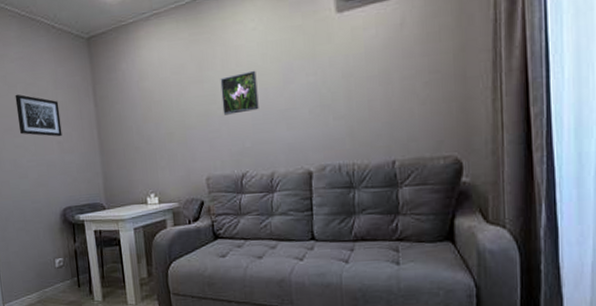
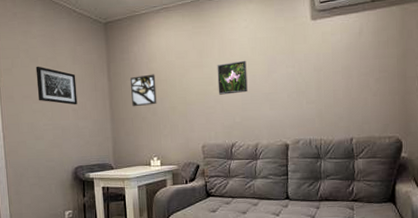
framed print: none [120,94,151,136] -> present [130,74,157,107]

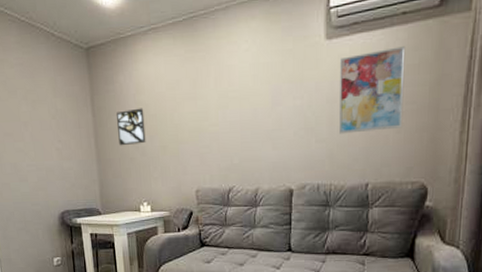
wall art: present [35,66,78,105] -> none [15,99,61,144]
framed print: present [217,60,248,95] -> none [213,90,248,132]
wall art: none [324,27,378,97] -> present [339,46,406,134]

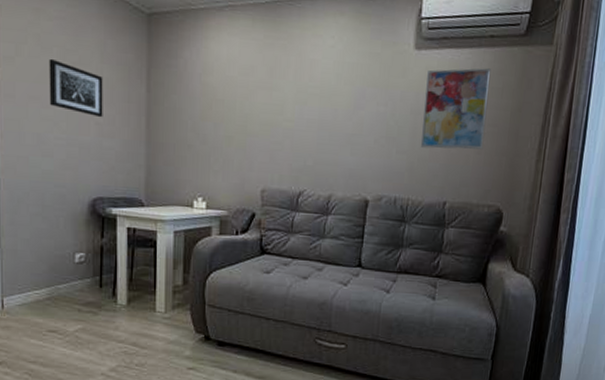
wall art: none [15,99,61,144] -> present [49,58,103,118]
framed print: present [116,108,146,146] -> none [176,90,210,131]

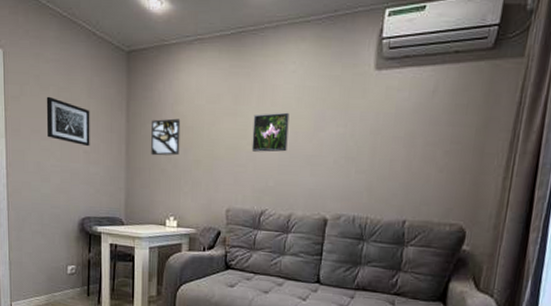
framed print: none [176,90,210,131] -> present [151,118,181,156]
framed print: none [288,88,328,130] -> present [251,112,289,152]
wall art: present [421,68,491,150] -> none [381,85,456,168]

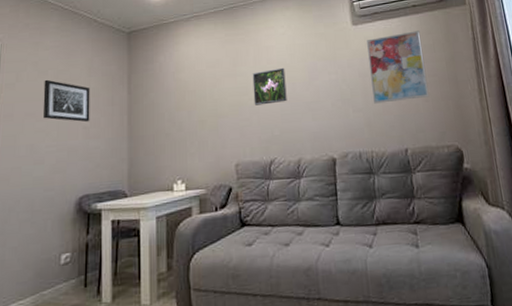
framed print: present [151,118,181,156] -> none [154,85,184,122]
wall art: none [381,85,456,168] -> present [367,31,430,104]

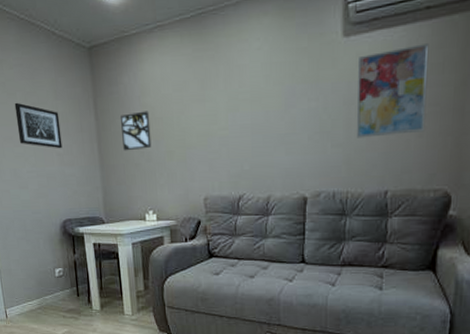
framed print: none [154,85,184,122] -> present [121,111,152,151]
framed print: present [252,67,287,106] -> none [222,92,259,136]

